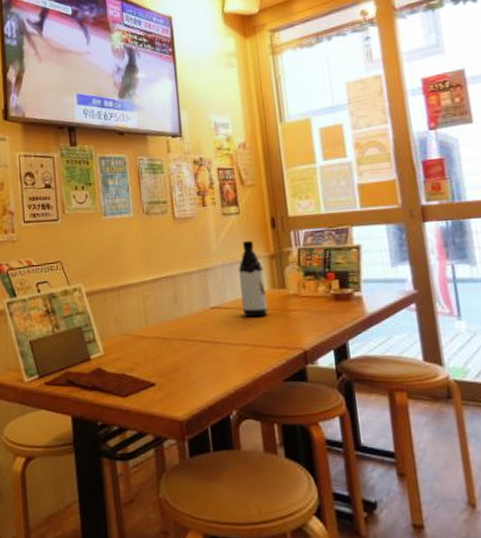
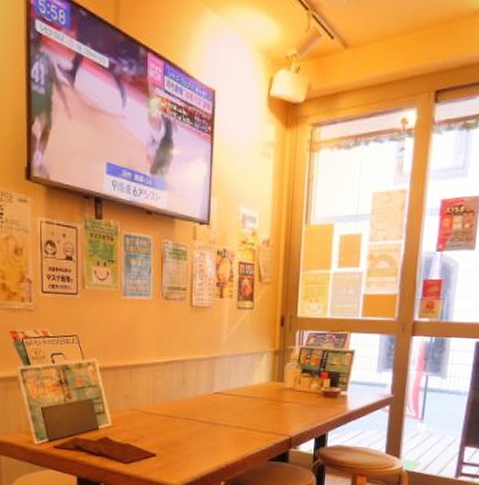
water bottle: present [238,240,268,318] -> none [243,335,267,405]

